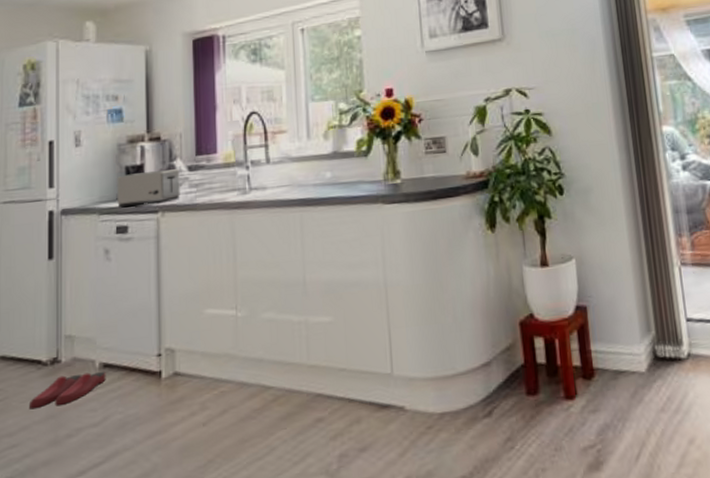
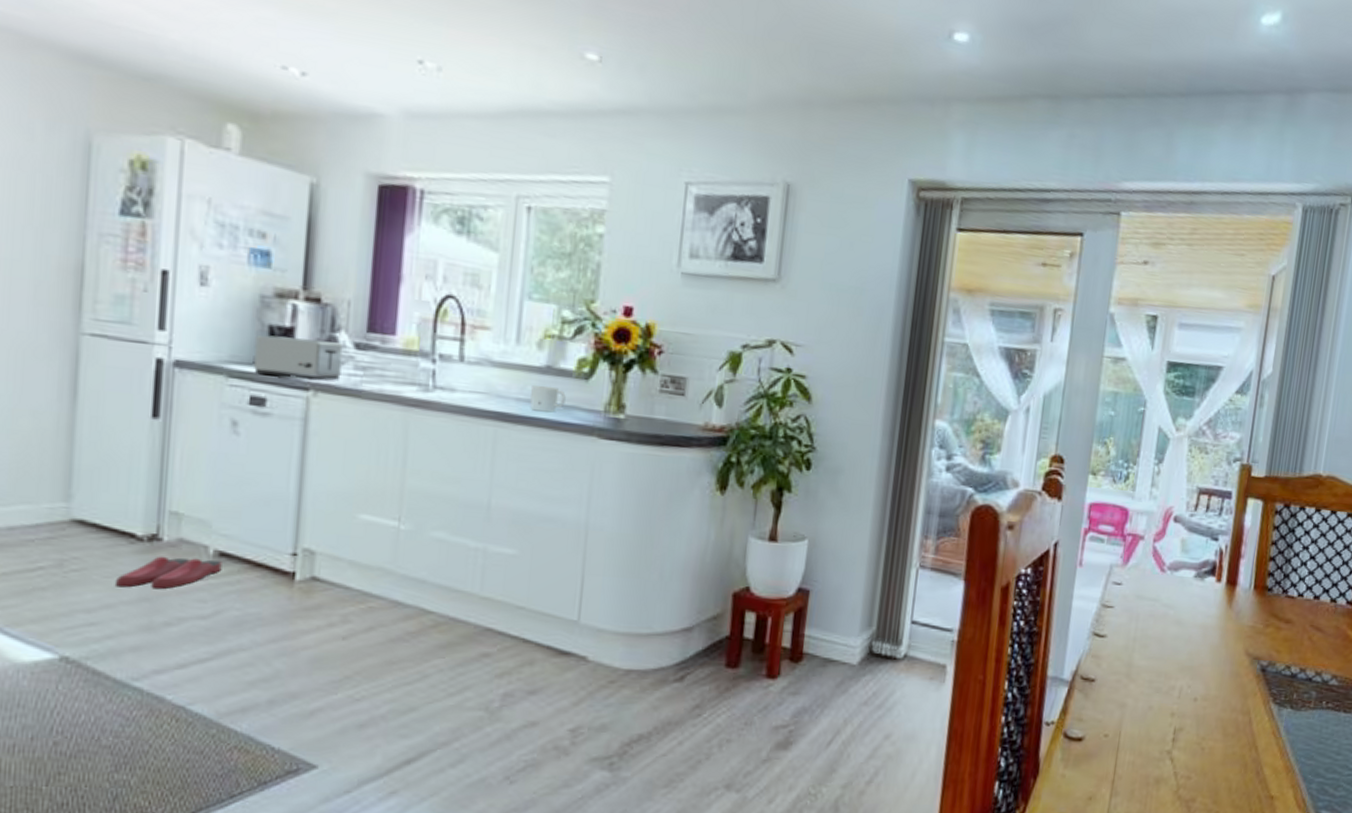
mug: none [323,169,352,192] -> present [530,385,566,413]

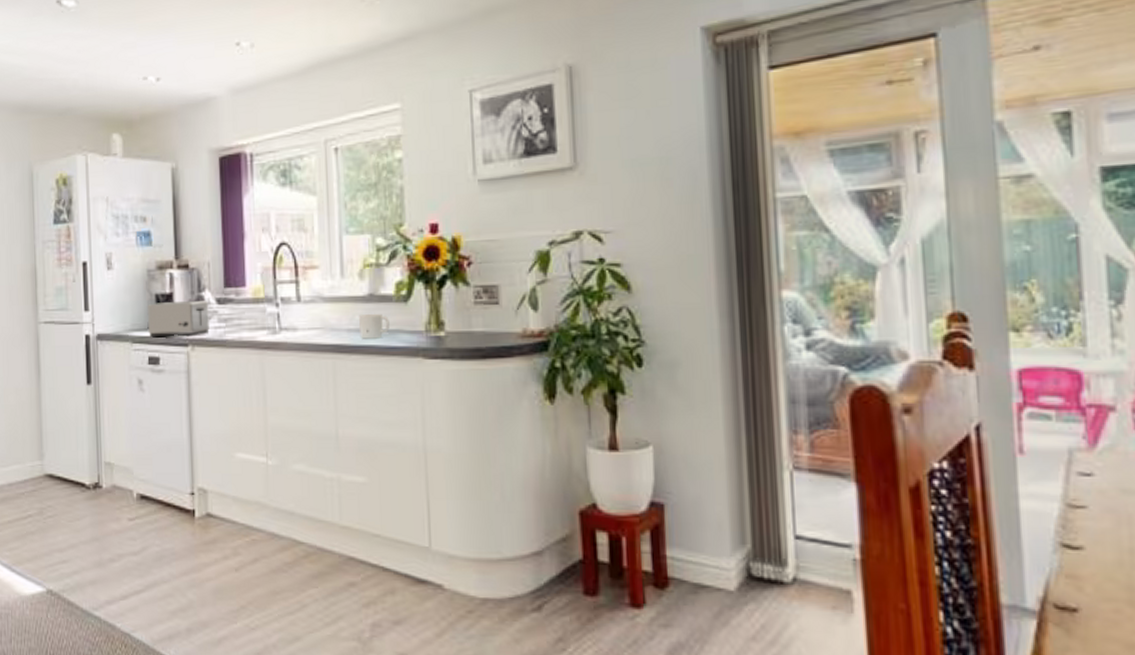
slippers: present [116,556,222,589] -> none [76,501,143,530]

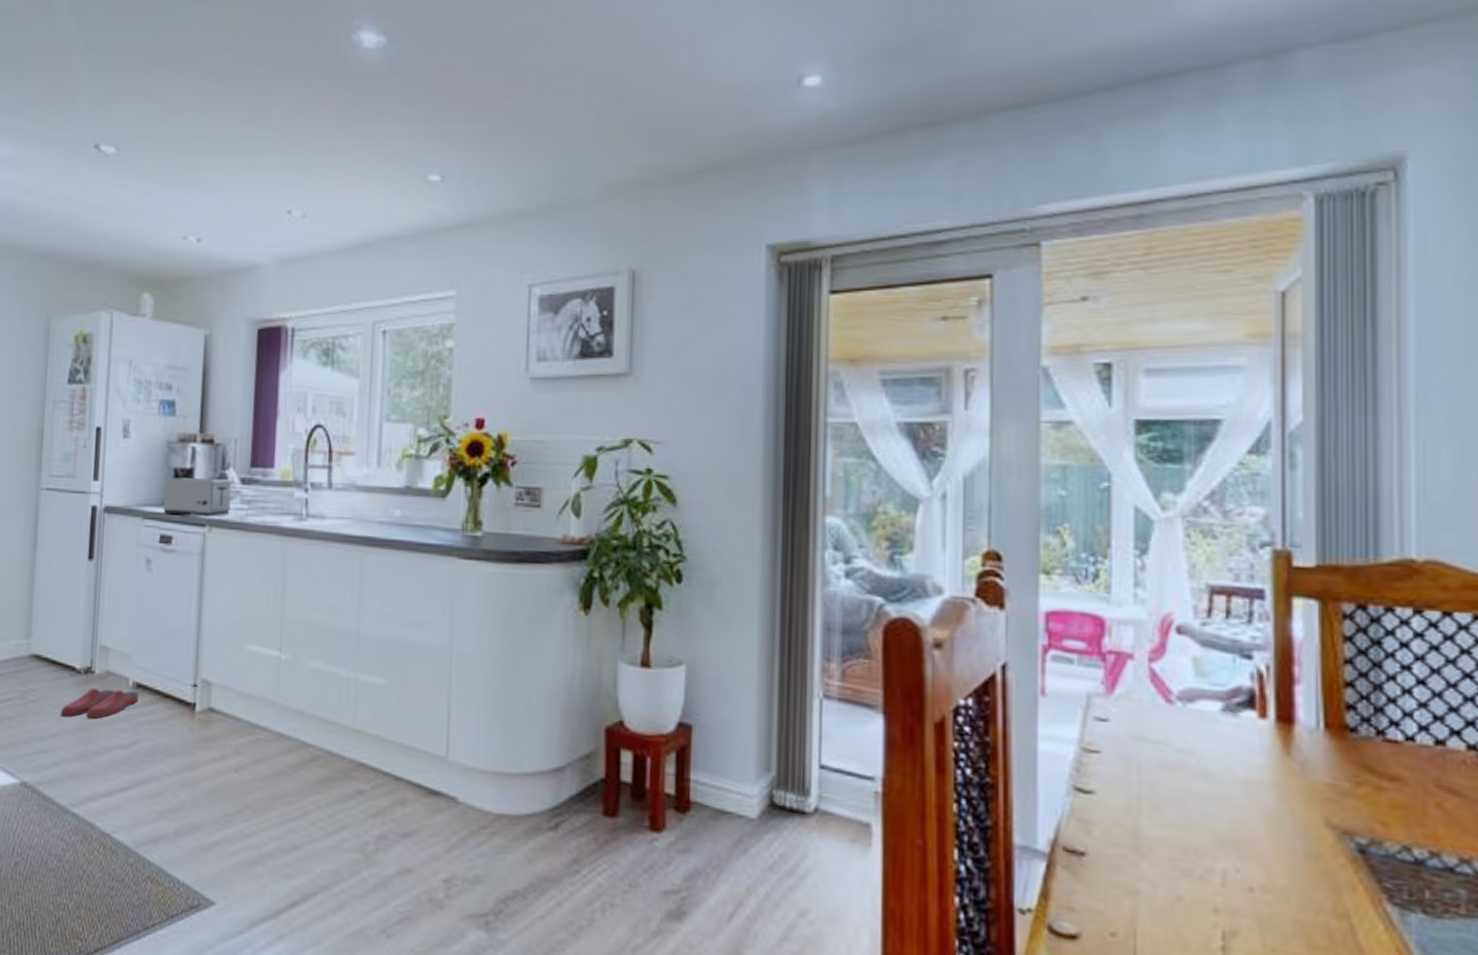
slippers: none [76,501,143,530] -> present [61,687,139,719]
mug: present [358,314,390,339] -> none [392,507,425,534]

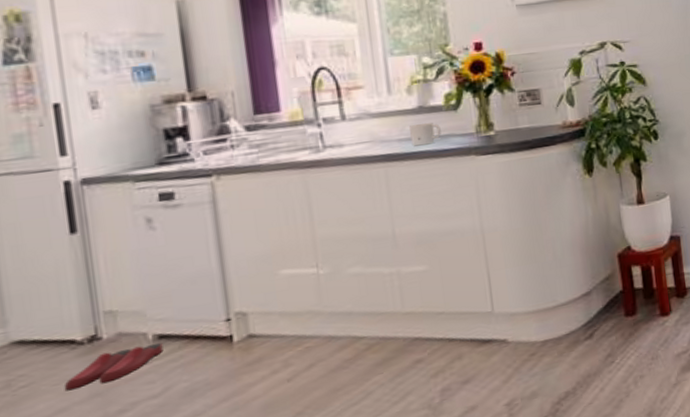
toaster: present [163,477,232,517] -> none [153,128,238,174]
mug: none [392,507,425,534] -> present [408,123,441,147]

